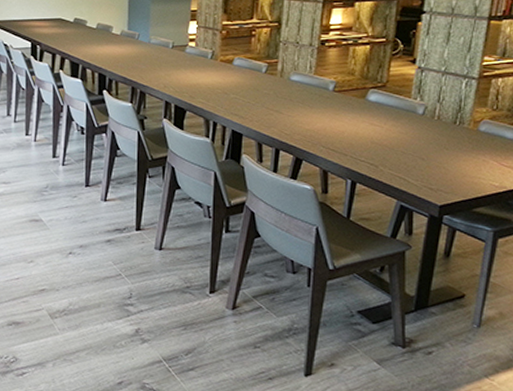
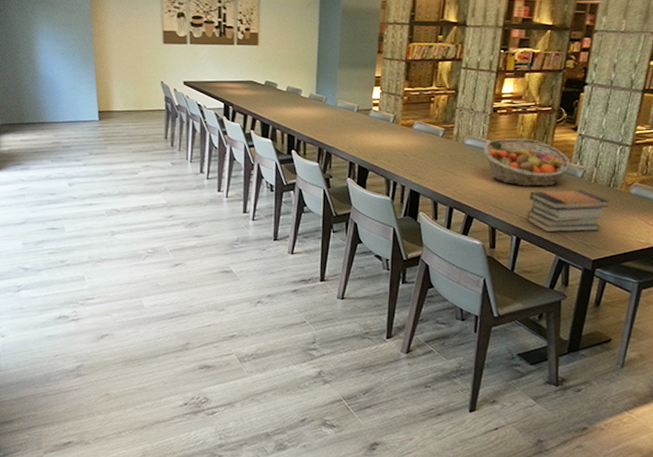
fruit basket: none [311,73,411,125] -> present [483,138,572,187]
book stack: none [362,128,456,176] -> present [527,190,610,233]

